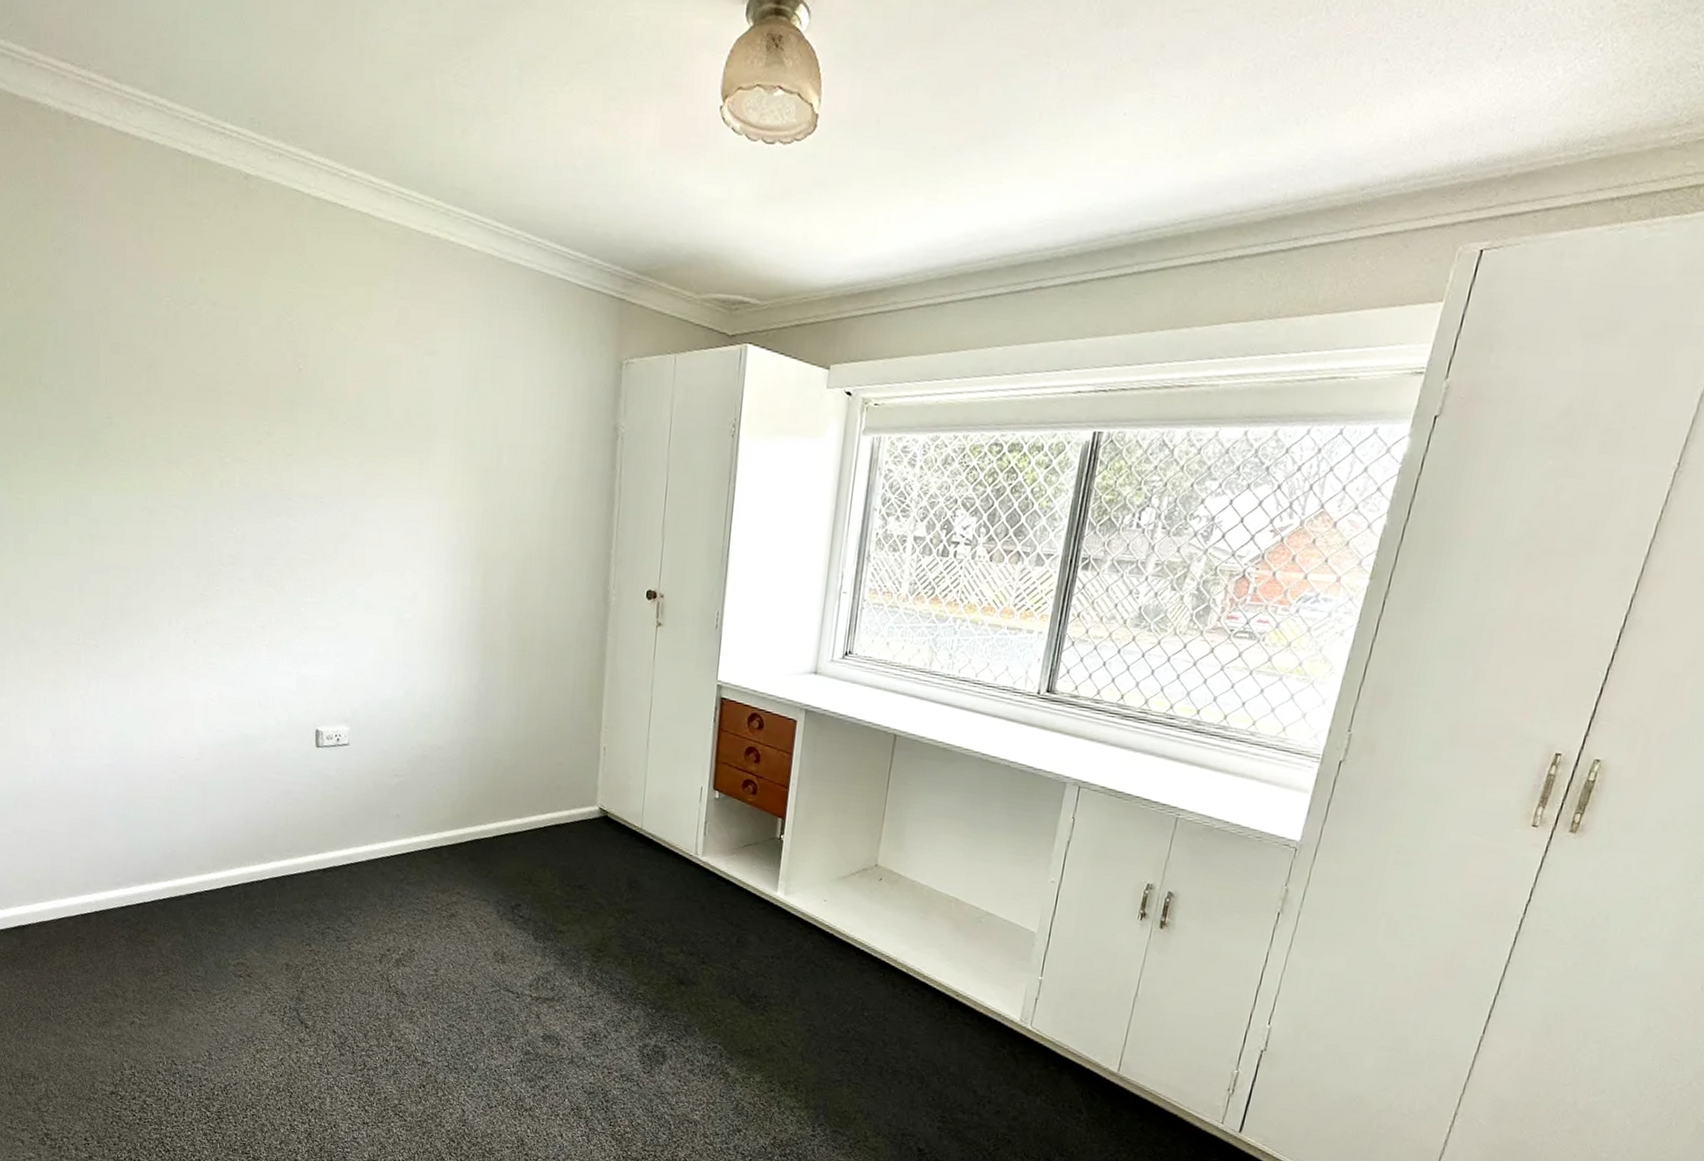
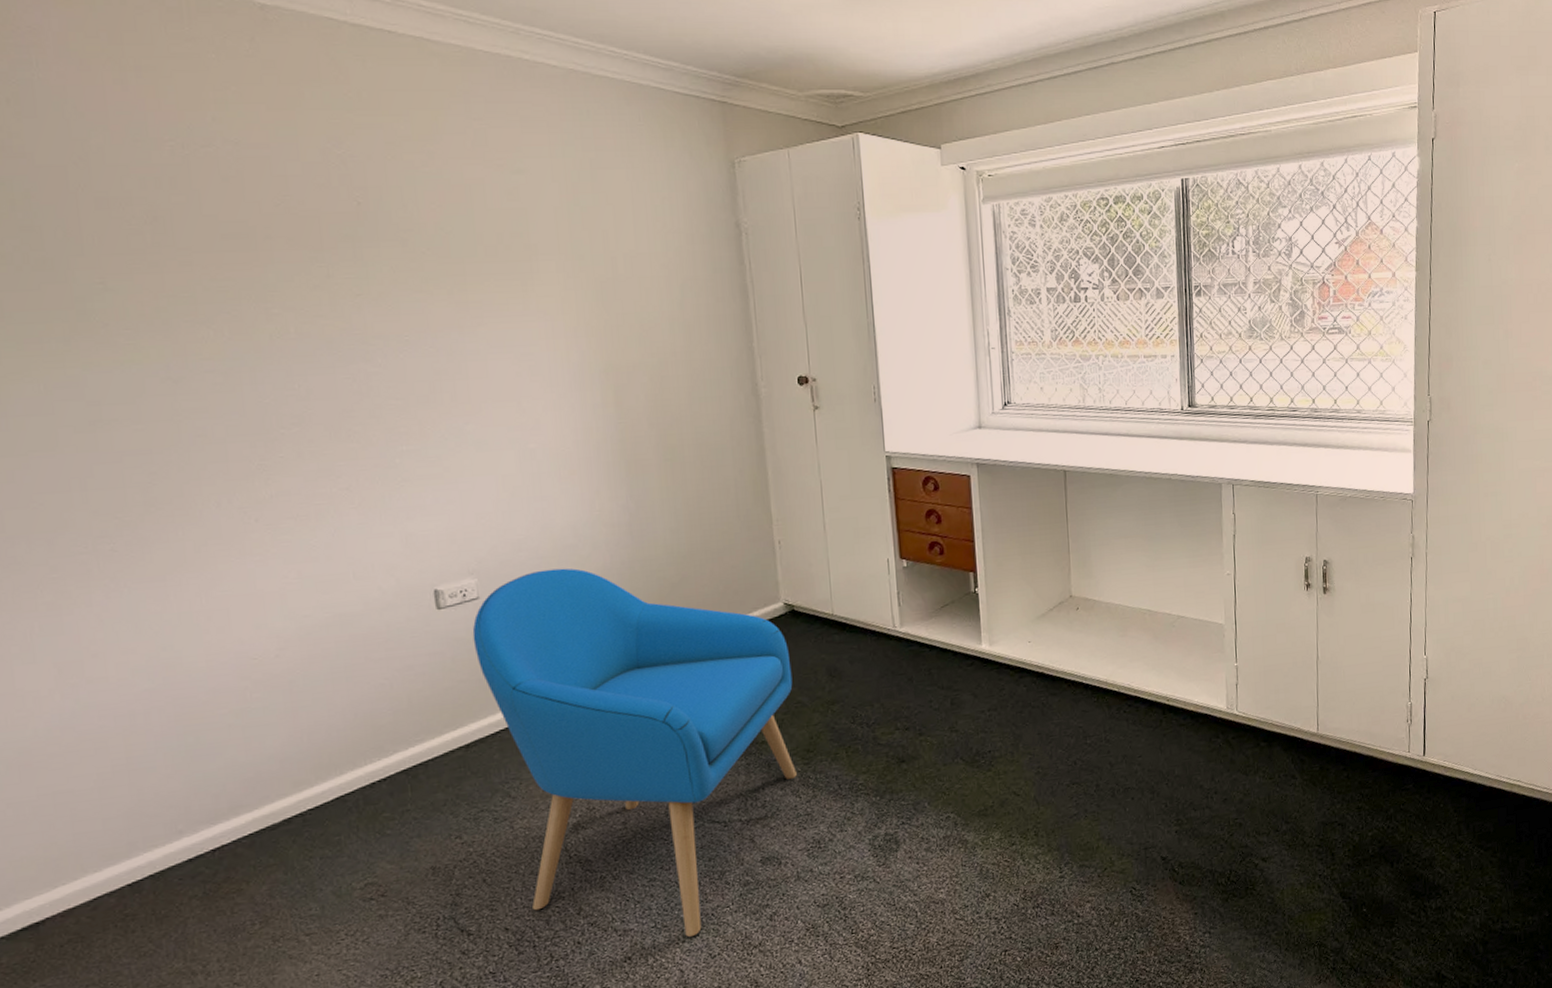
armchair: none [340,730,597,1084] -> present [472,568,797,937]

